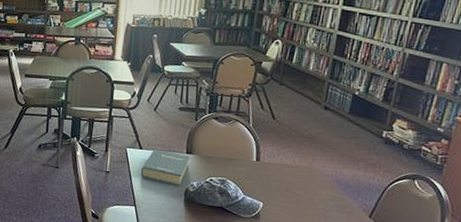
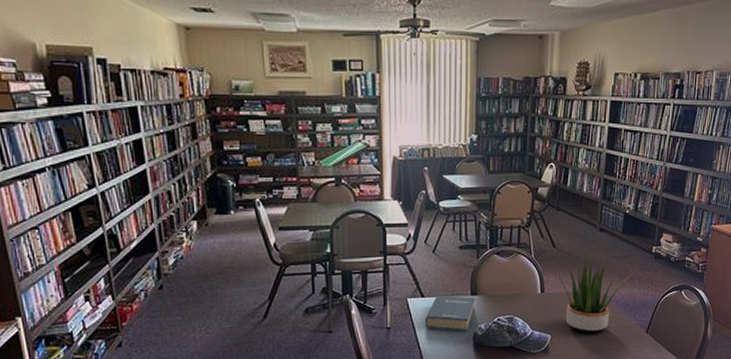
potted plant: none [270,131,359,208] -> present [552,255,633,332]

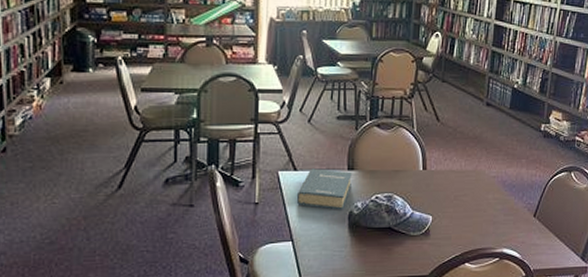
potted plant: present [552,255,633,332] -> none [435,131,521,214]

